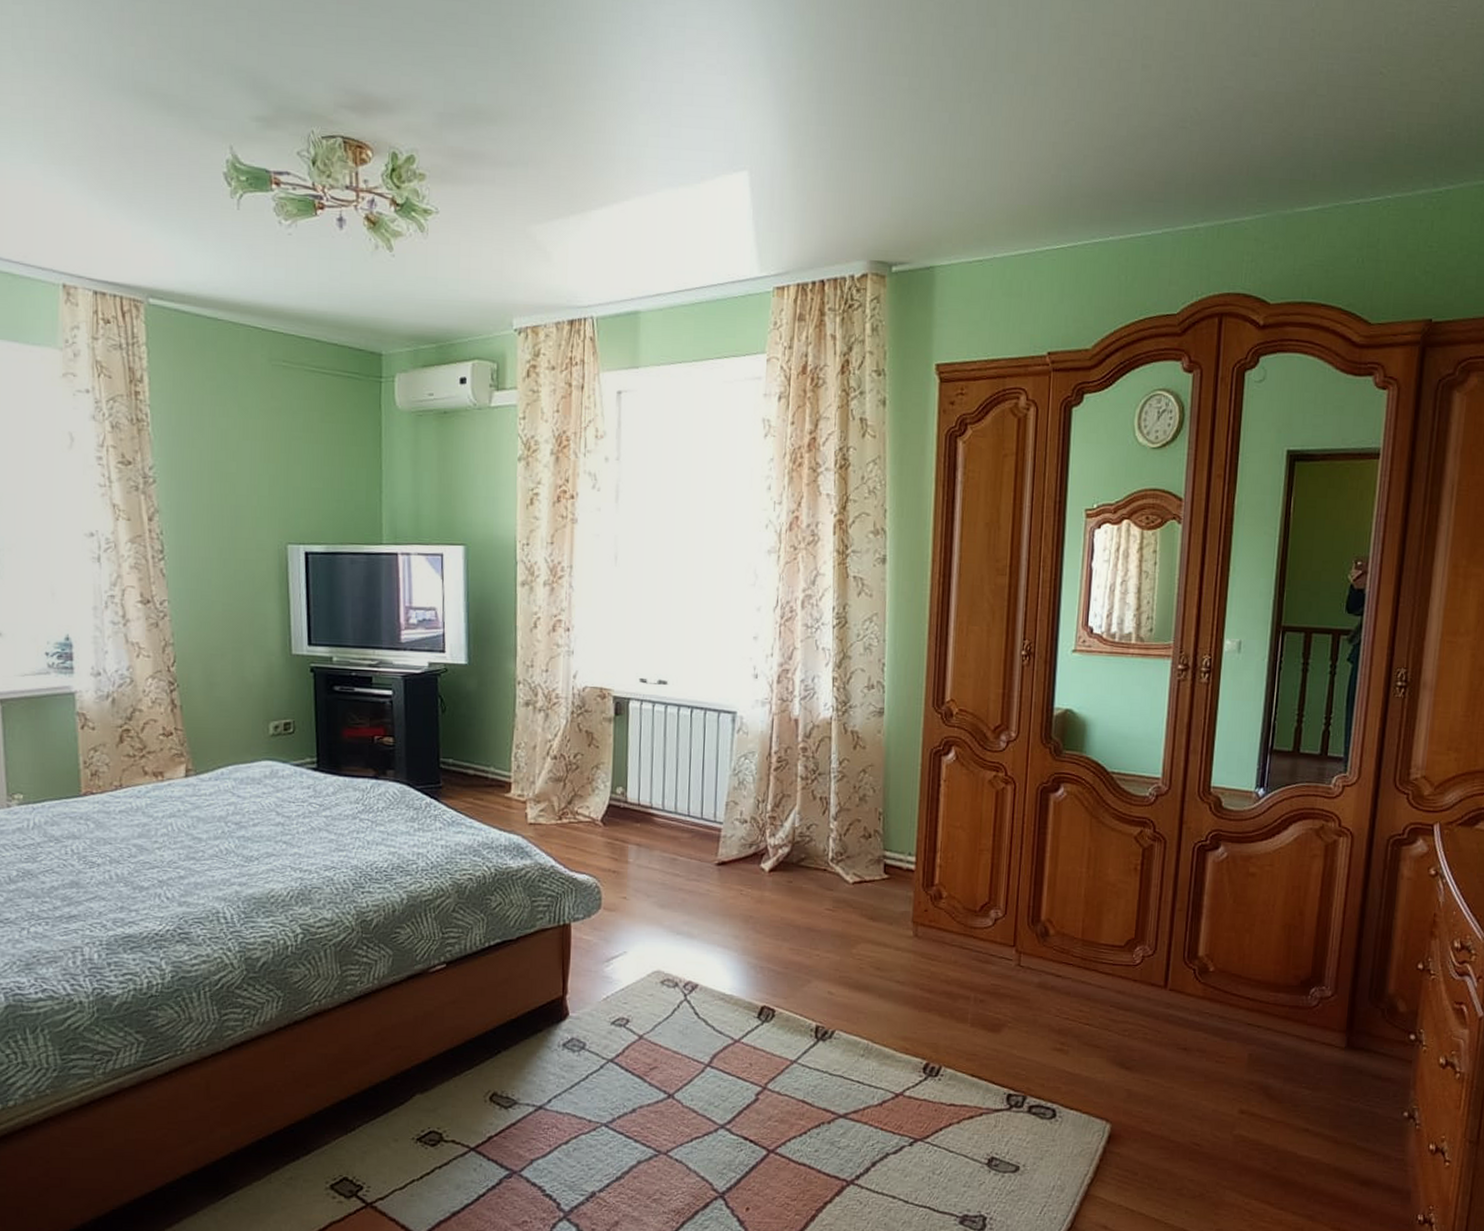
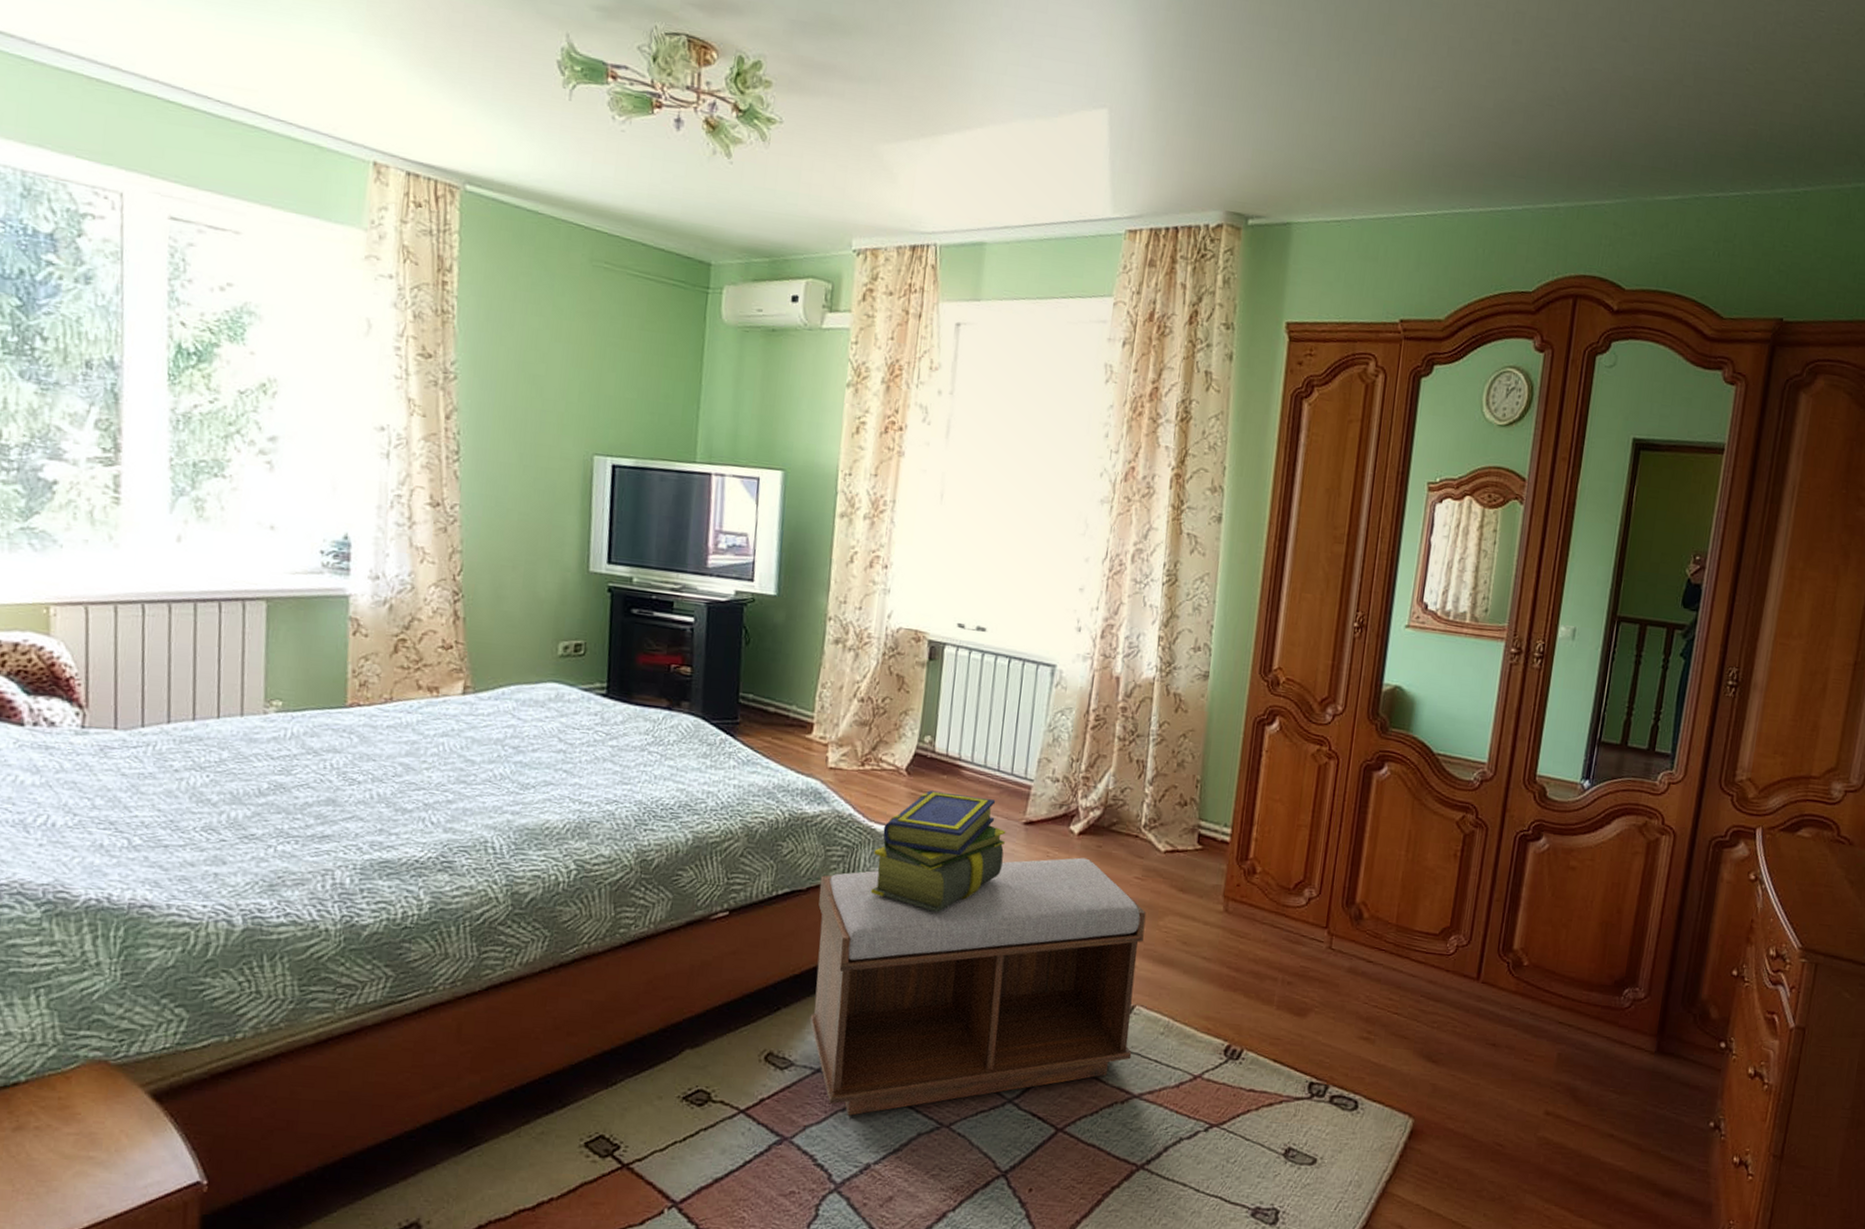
bench: none [528,893,839,1148] -> present [809,857,1146,1116]
stack of books: none [576,839,700,953] -> present [870,790,1006,912]

